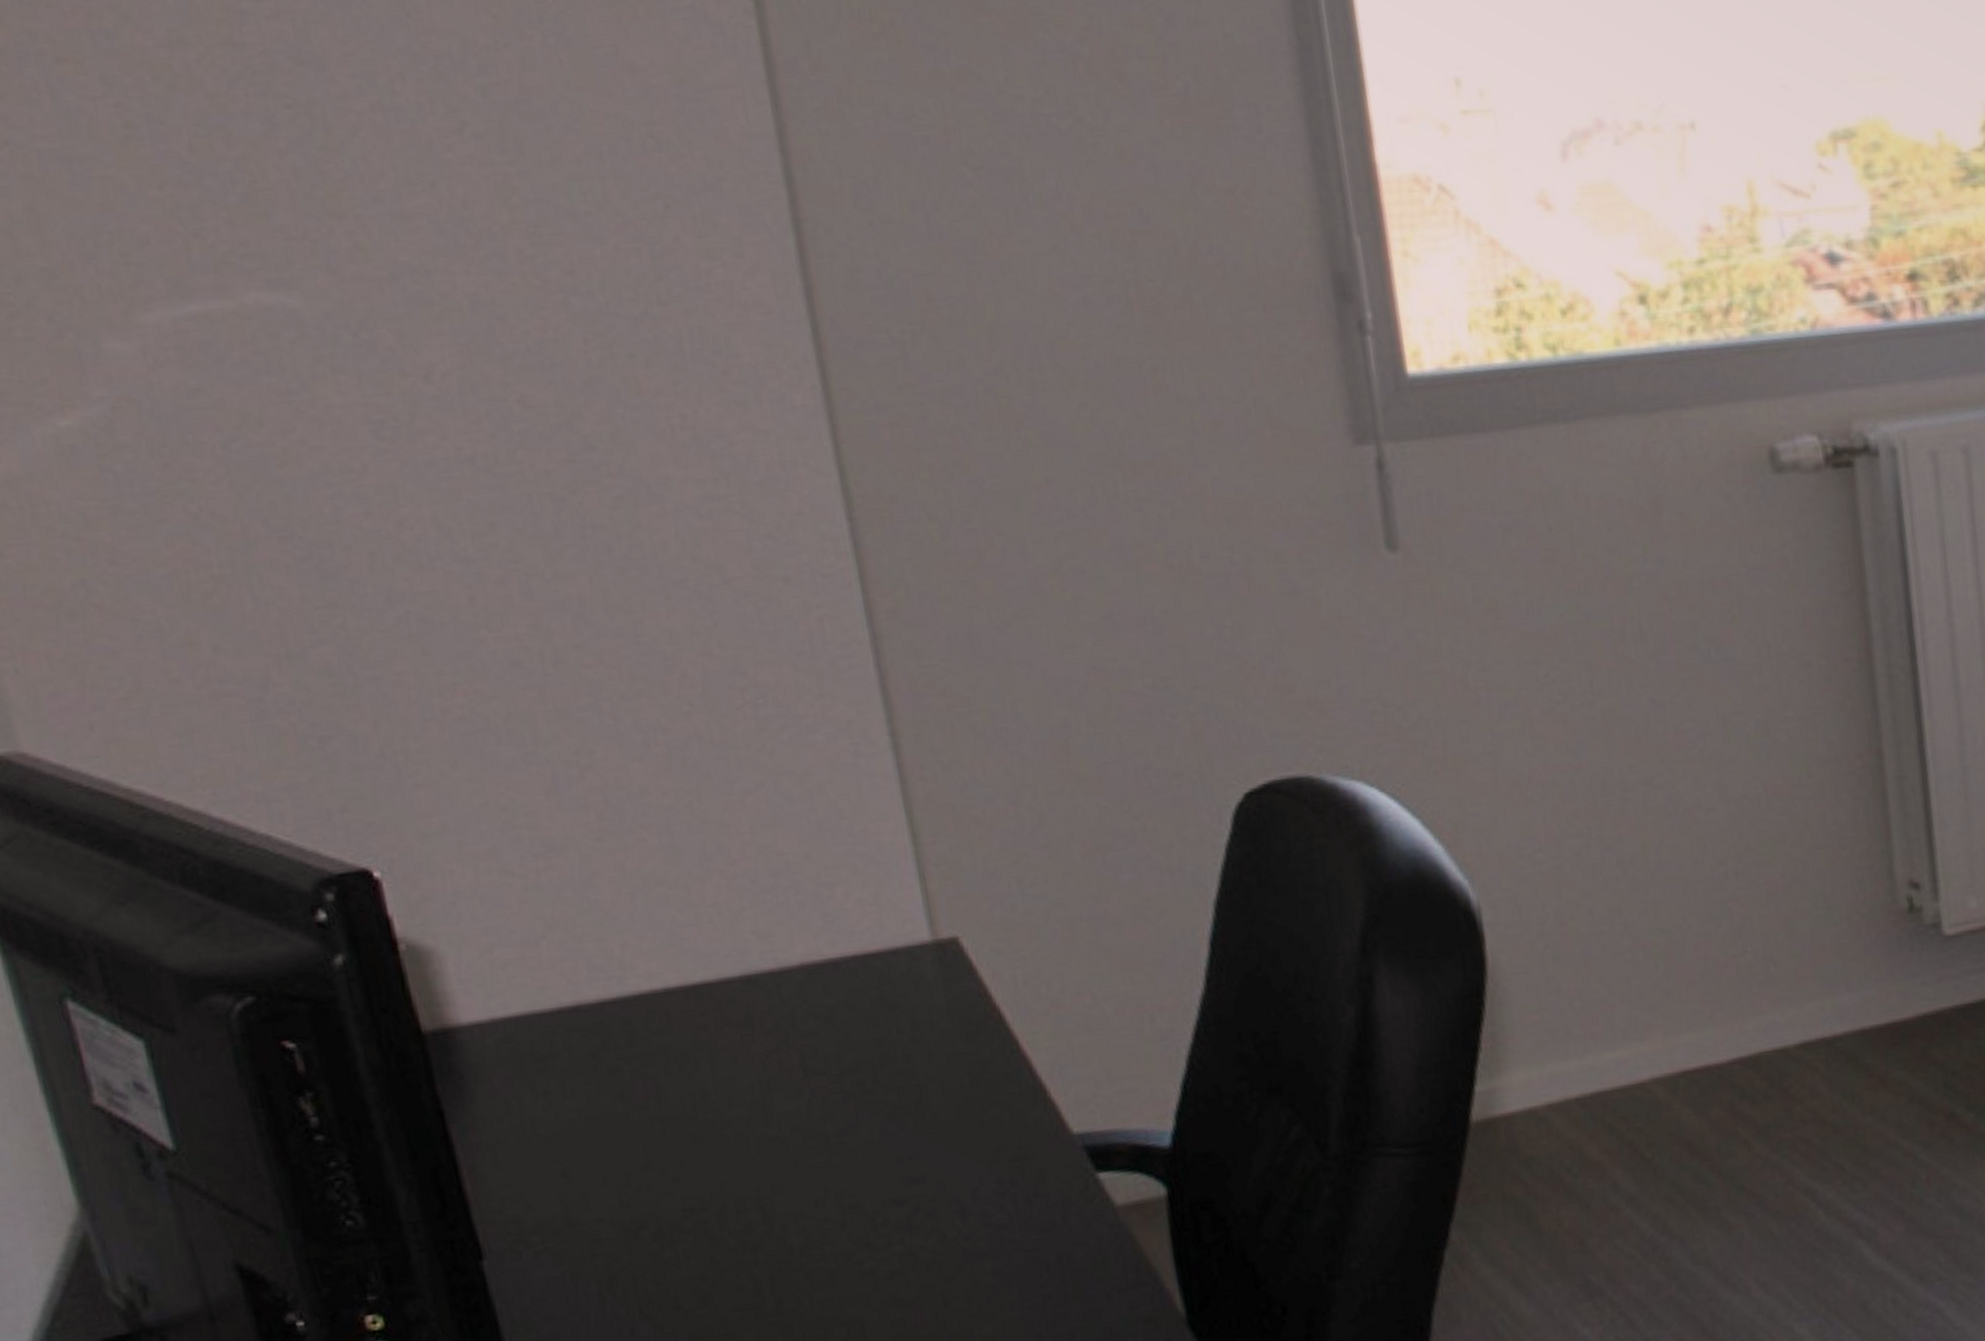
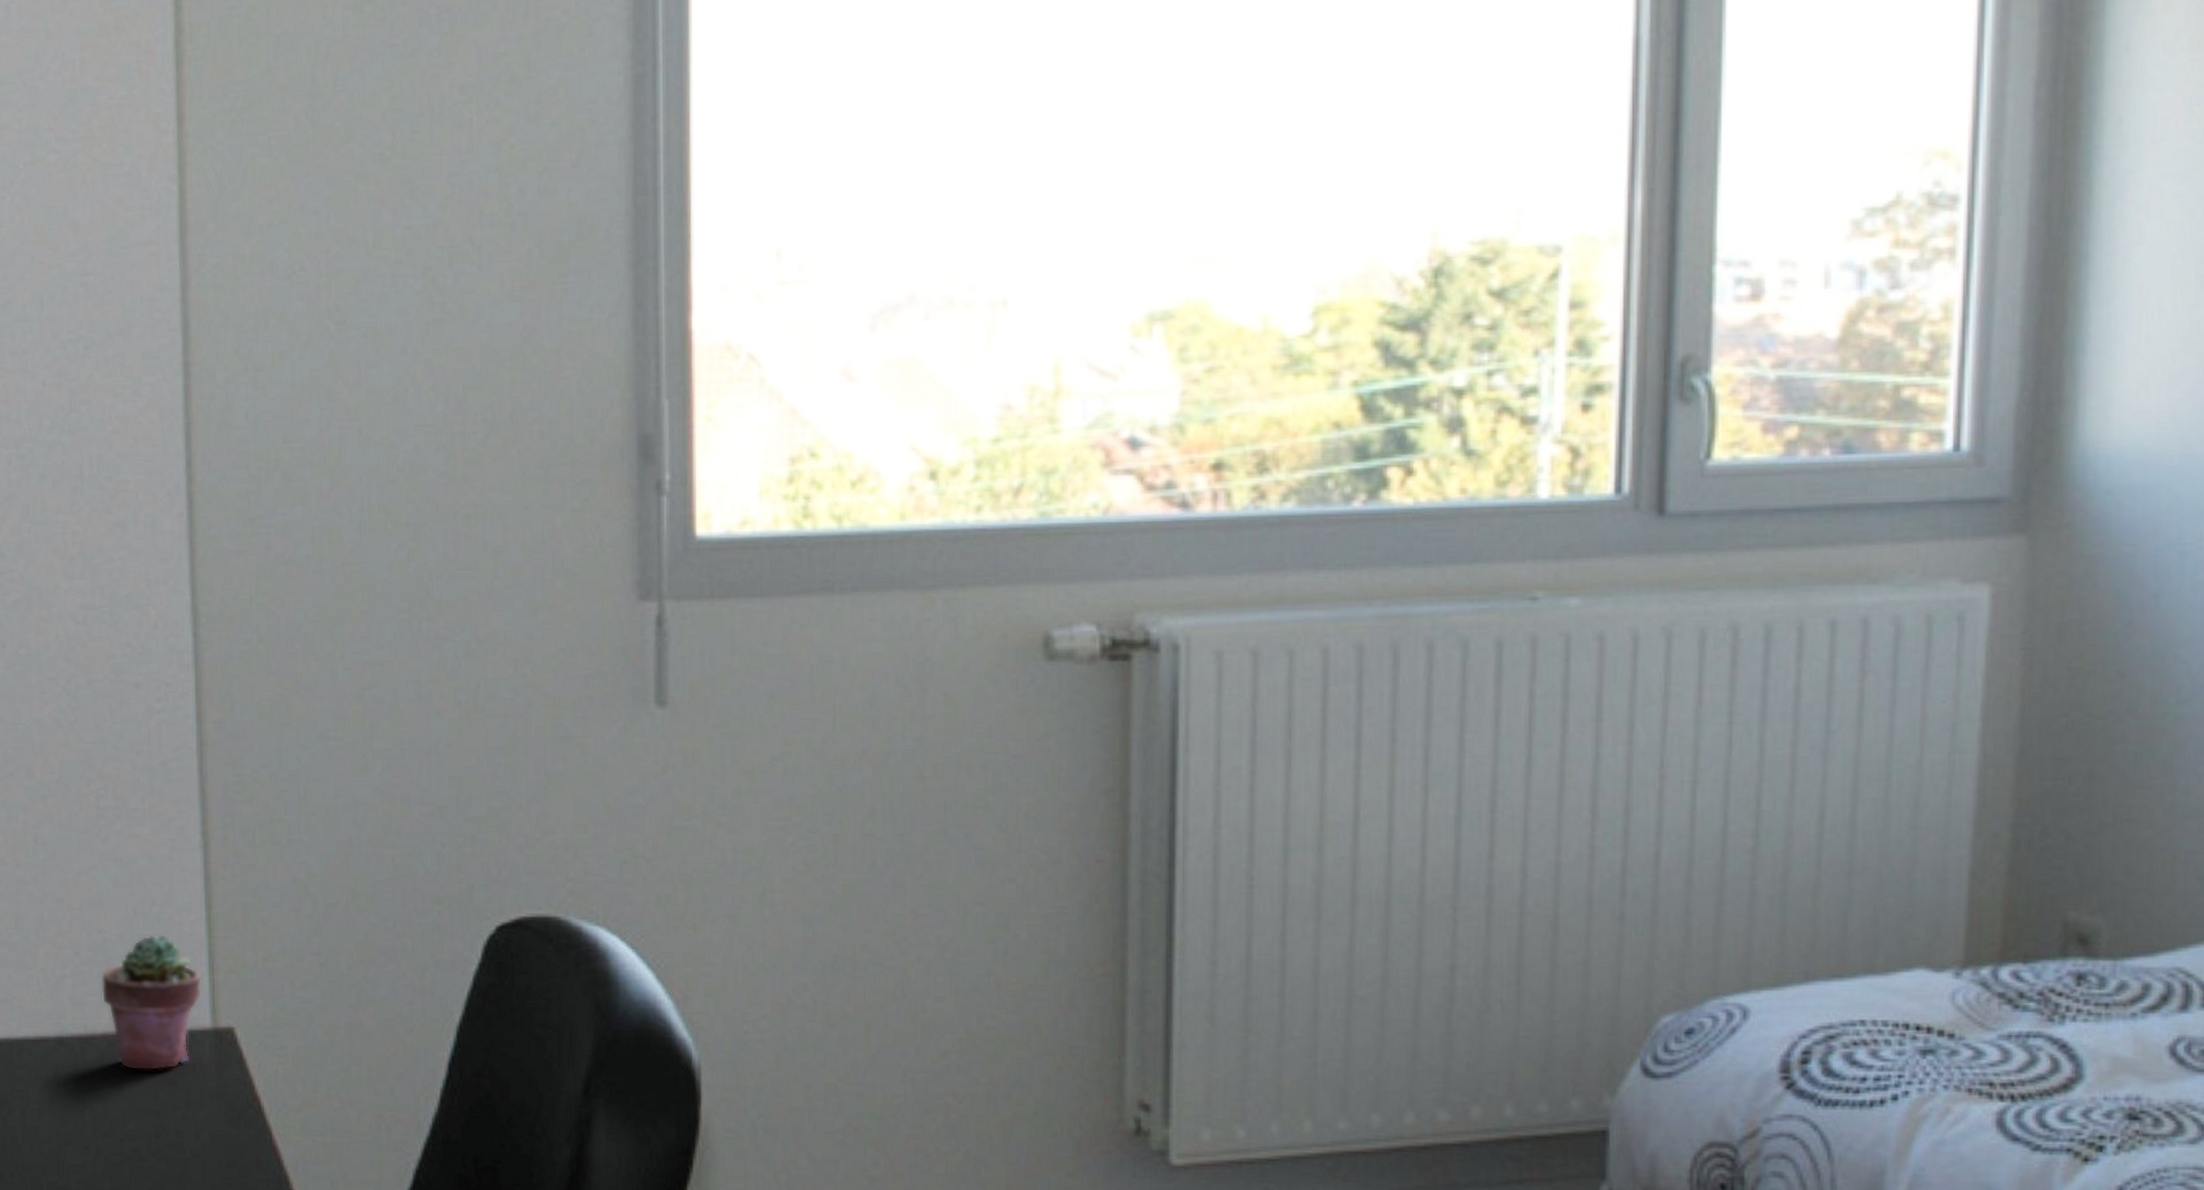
potted succulent: none [788,847,914,1000] -> present [101,934,202,1071]

